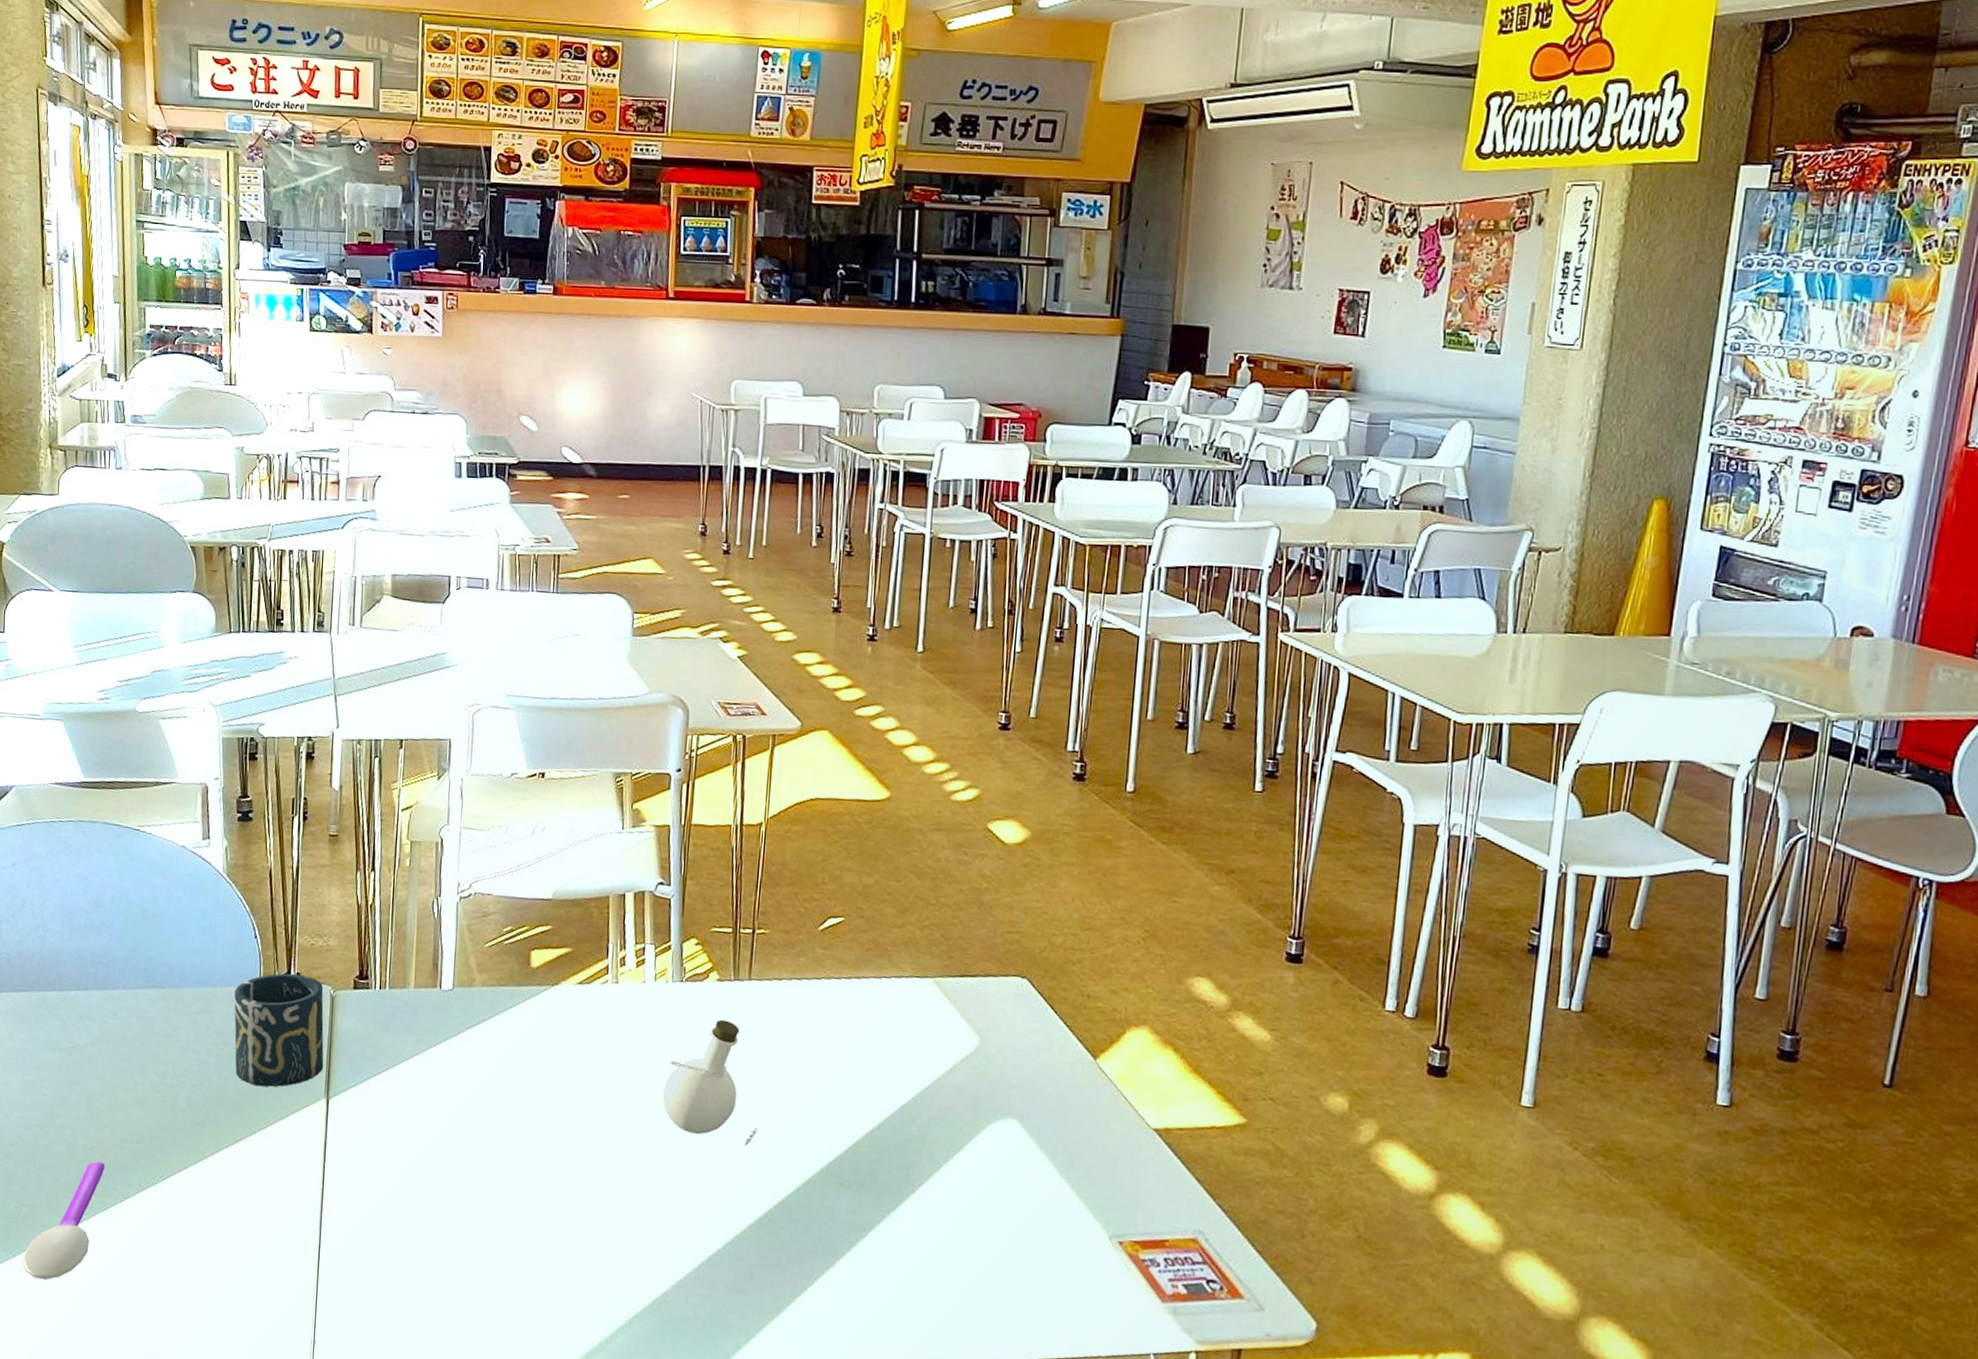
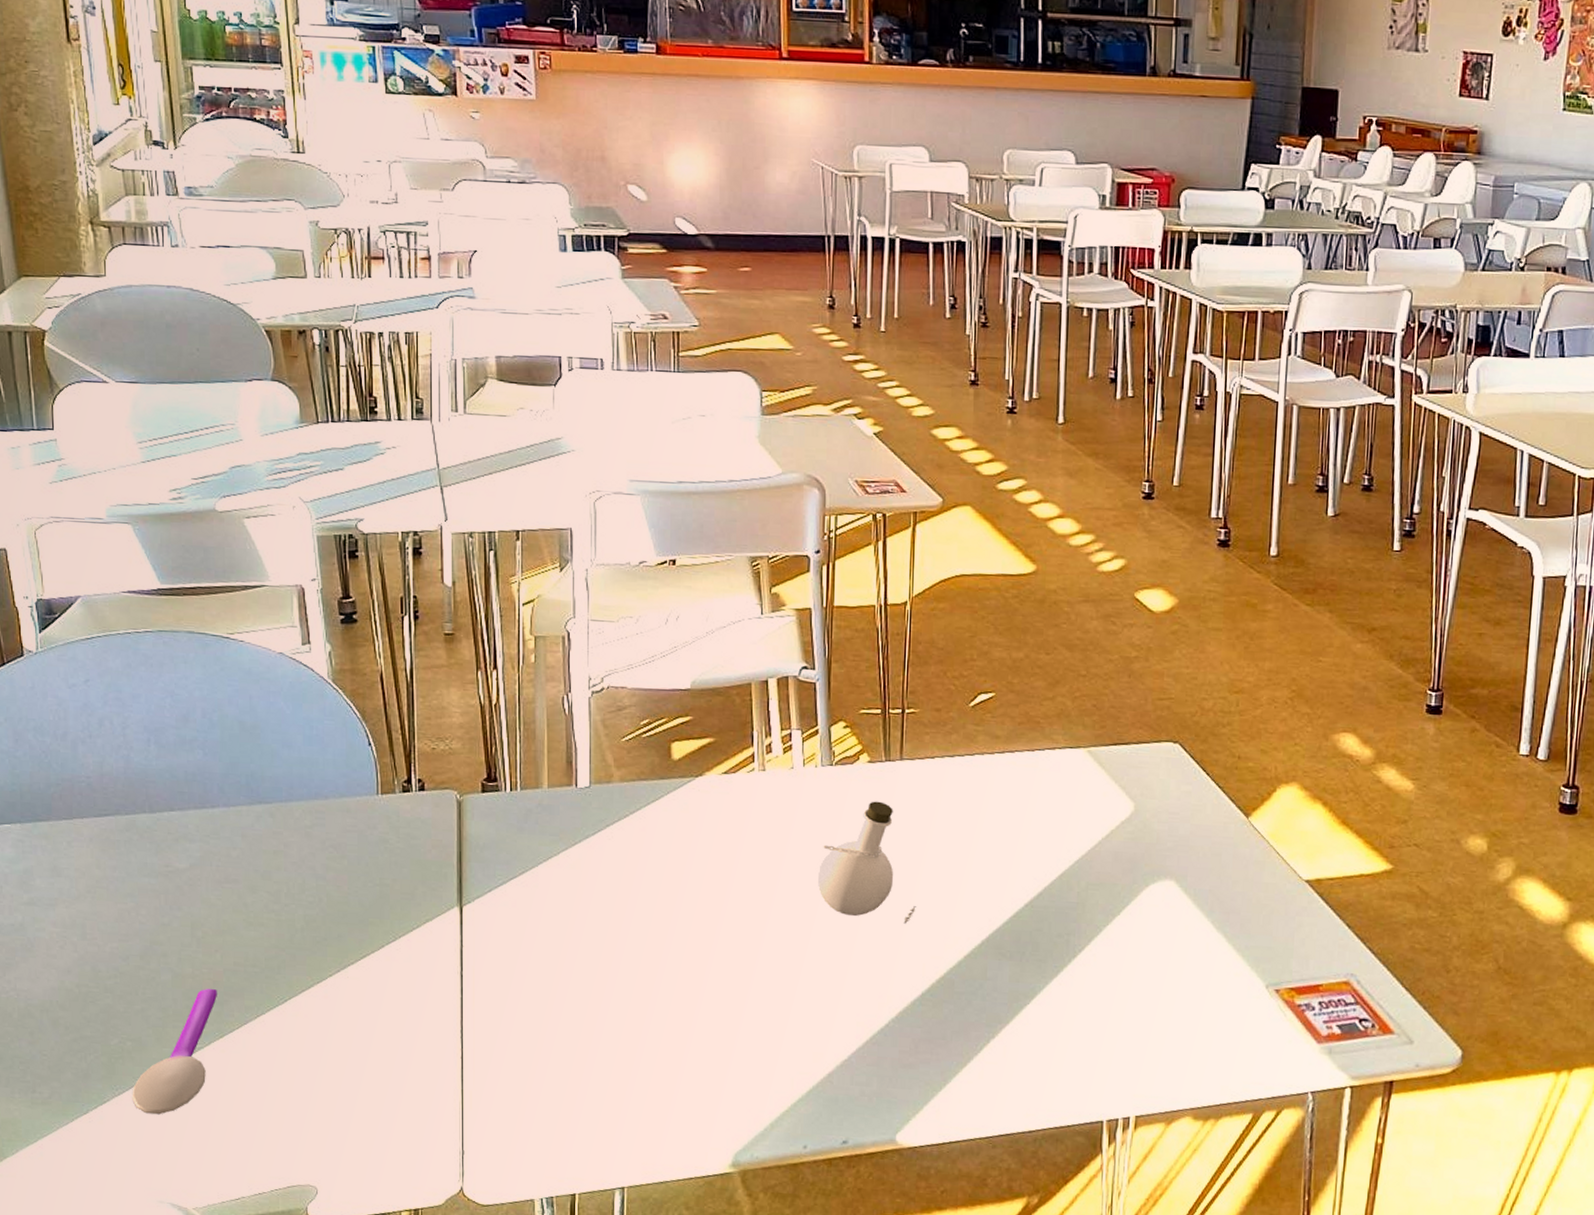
cup: present [234,973,324,1087] -> none [350,780,454,899]

